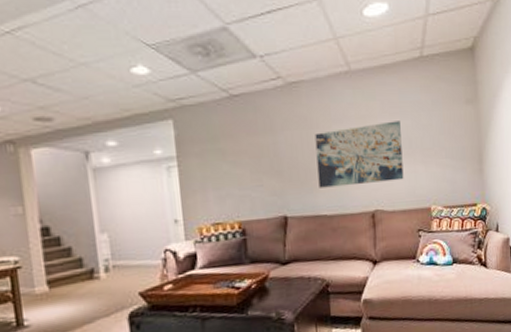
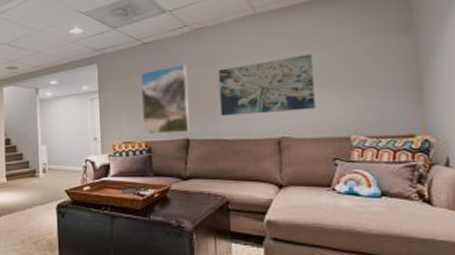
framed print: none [228,126,287,213] -> present [140,65,190,135]

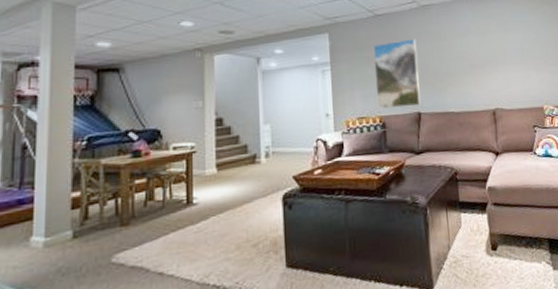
wall art: present [218,54,316,116] -> none [443,35,519,89]

